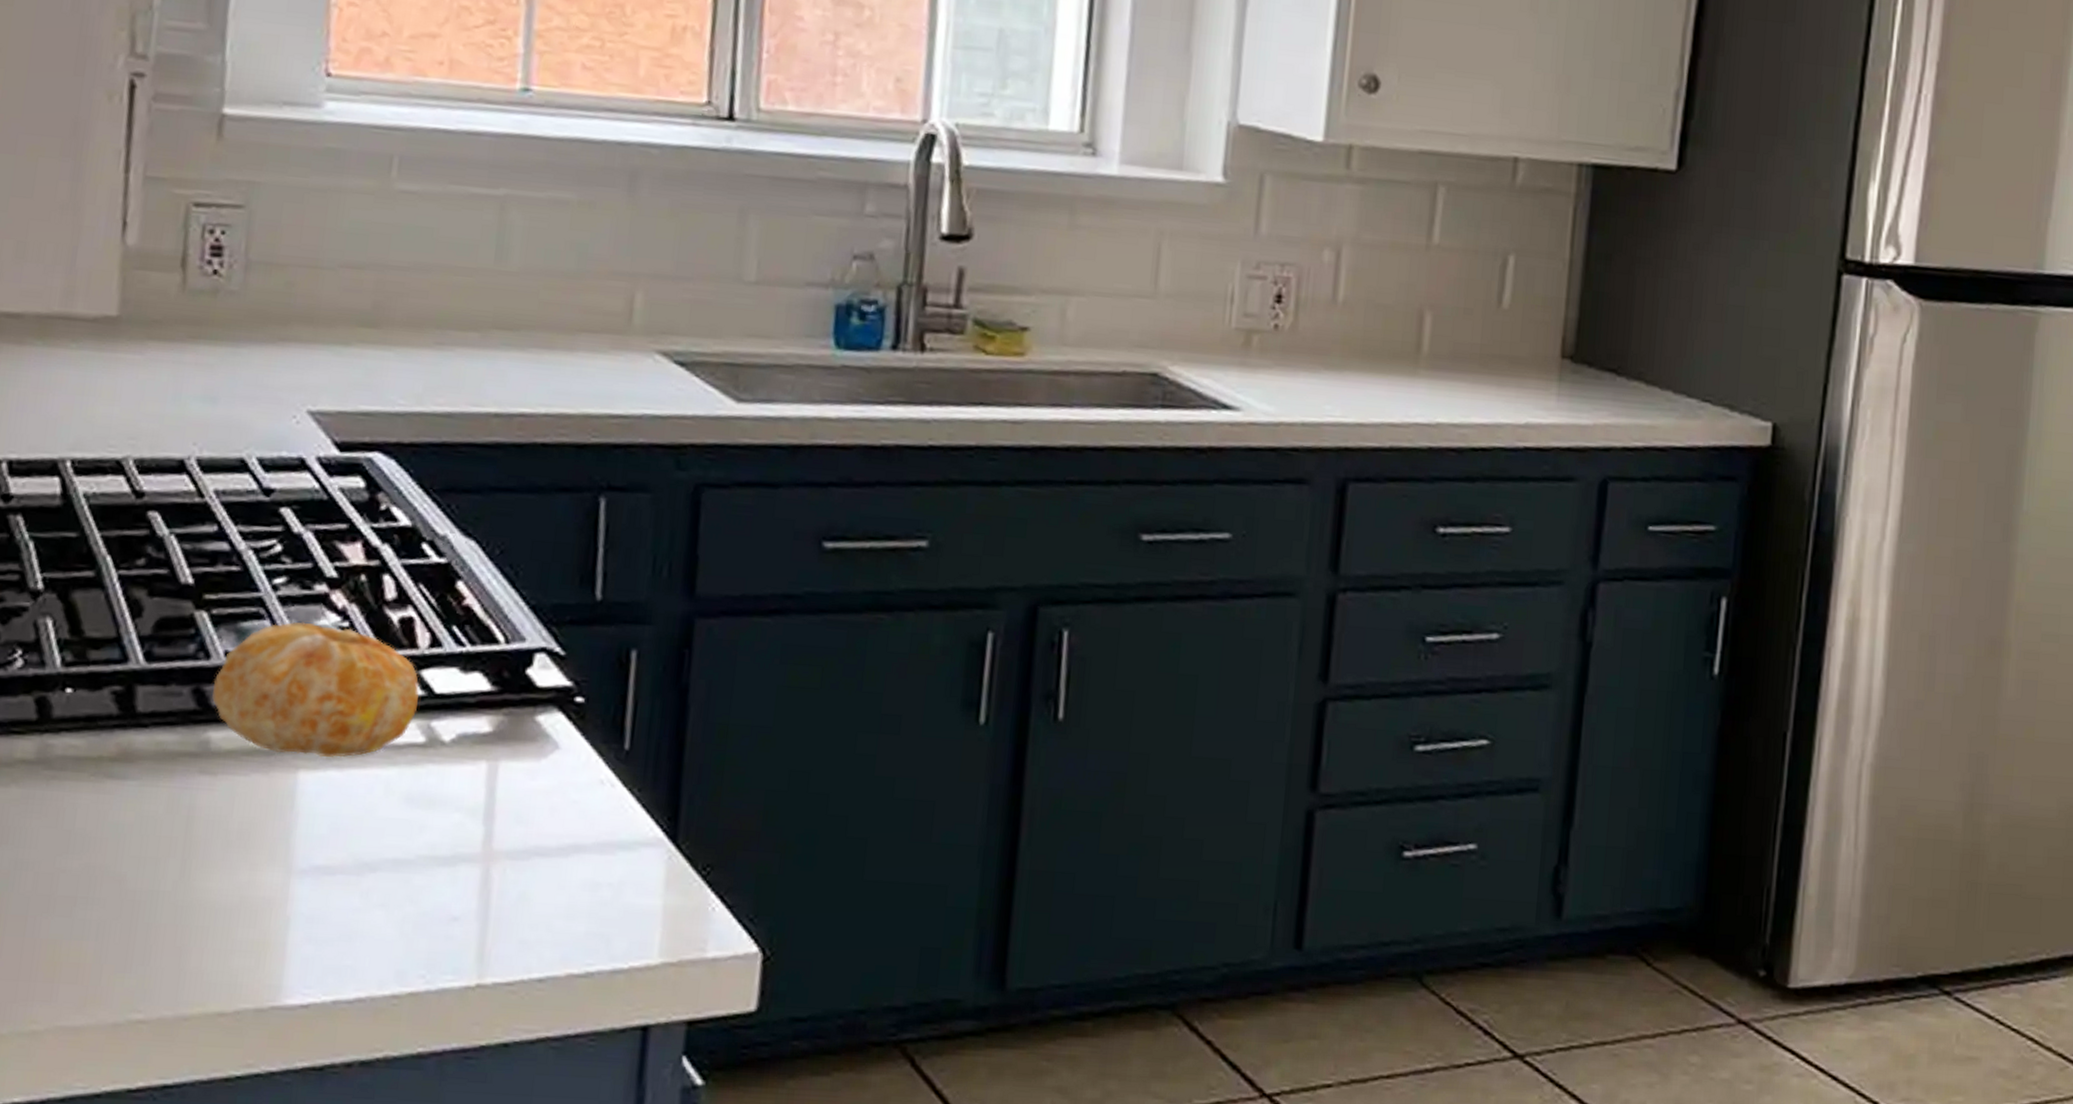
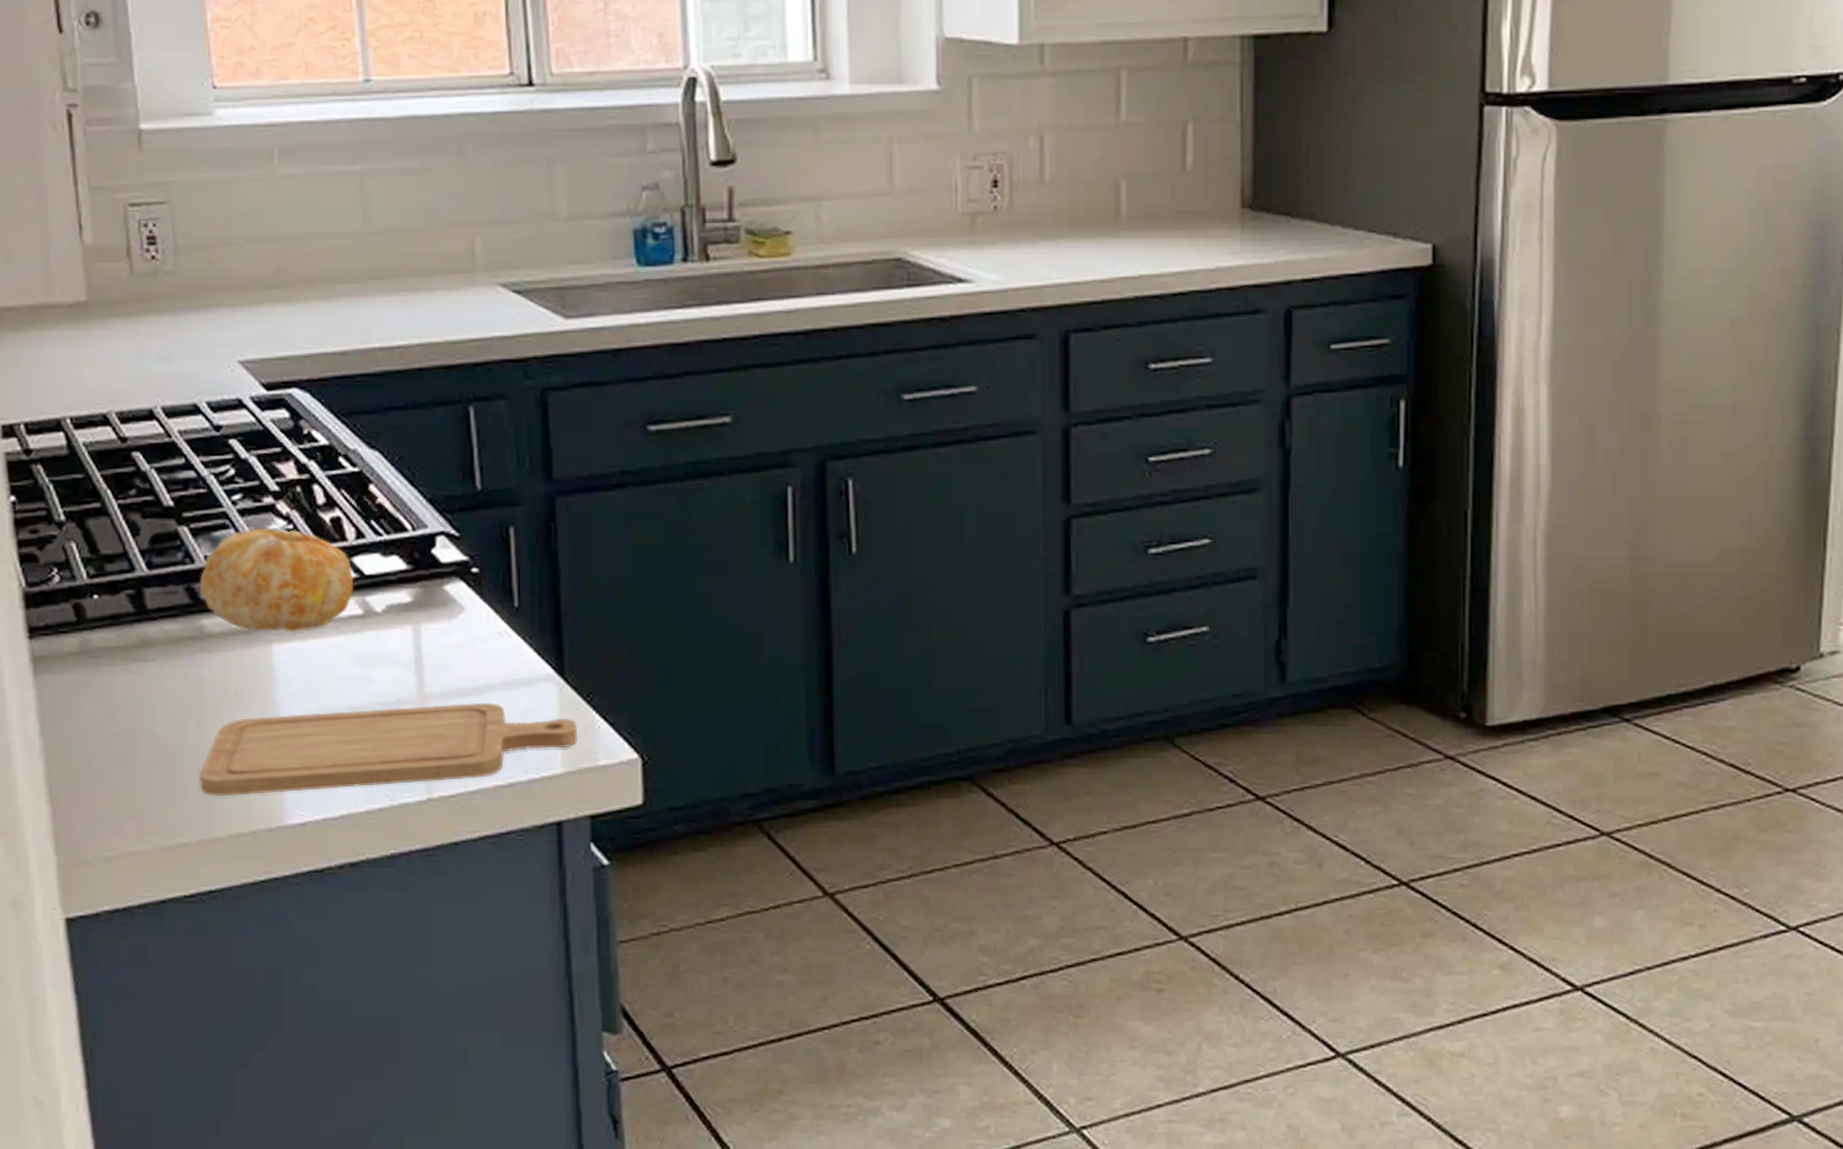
chopping board: none [173,862,686,963] -> present [200,702,578,797]

